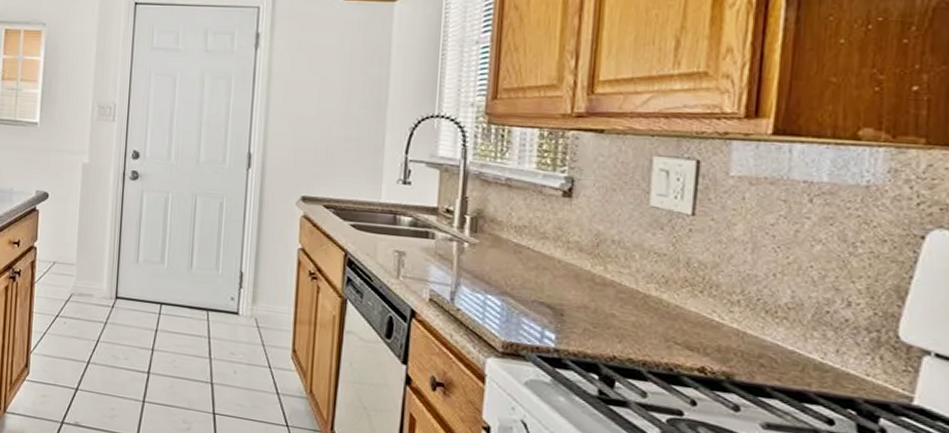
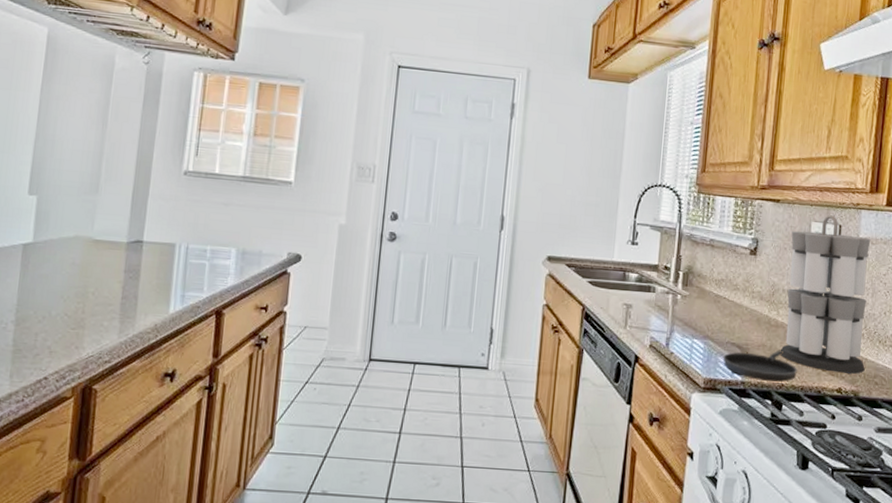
frying pan: none [528,313,636,354] -> present [723,350,797,383]
spice rack: none [611,147,749,351] -> present [781,215,871,374]

